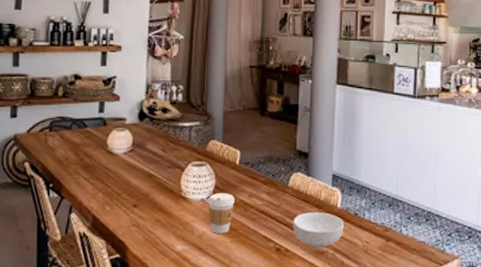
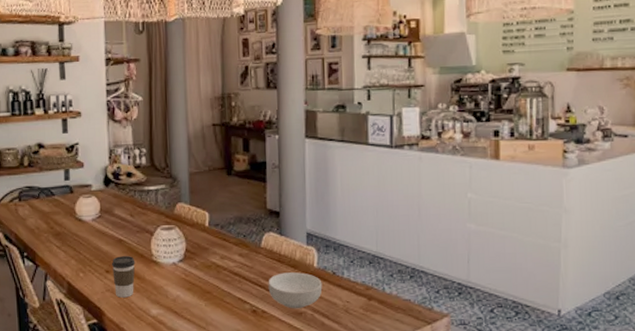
coffee cup: none [139,191,164,233] -> present [111,256,135,298]
coffee cup: present [207,193,235,234] -> none [179,256,207,297]

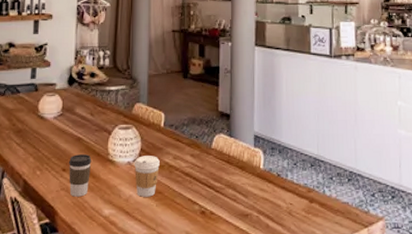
coffee cup: none [179,256,207,297] -> present [134,156,160,197]
cereal bowl: present [268,272,323,309] -> none [217,174,268,211]

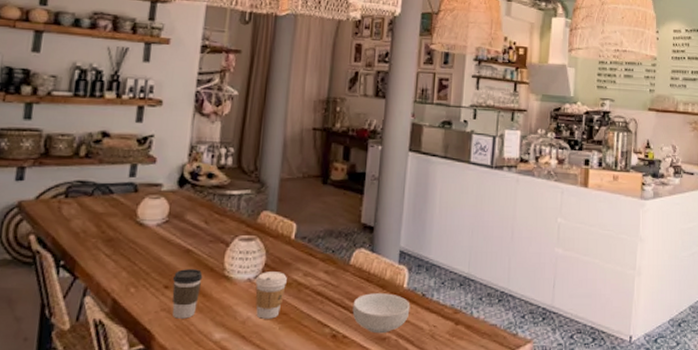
cereal bowl: none [217,174,268,211] -> present [352,293,410,334]

